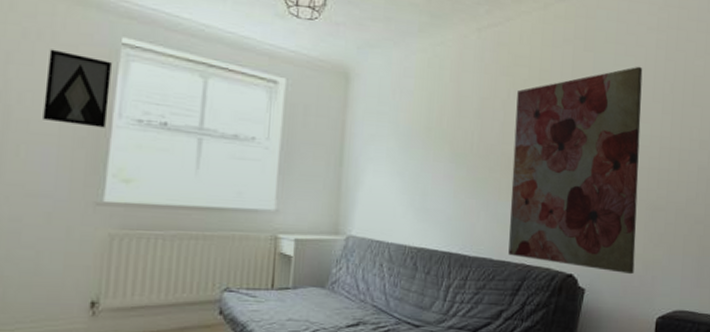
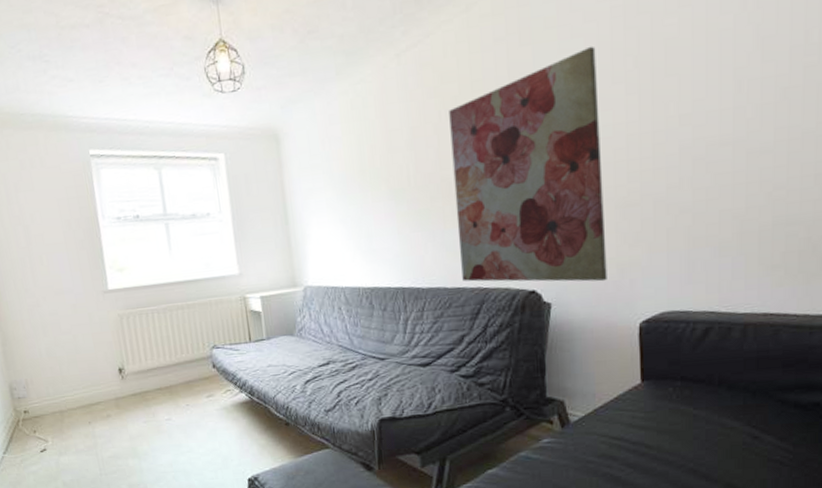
wall art: present [43,49,112,128] -> none [42,172,95,232]

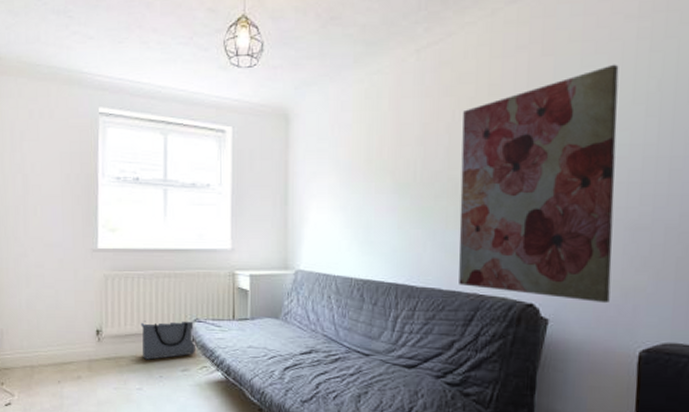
storage bin: none [161,348,218,391] -> present [141,321,196,360]

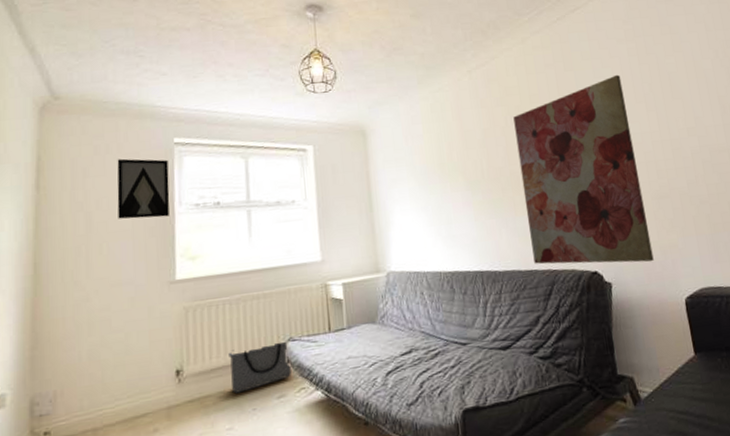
wall art: none [49,125,94,187] -> present [117,158,170,219]

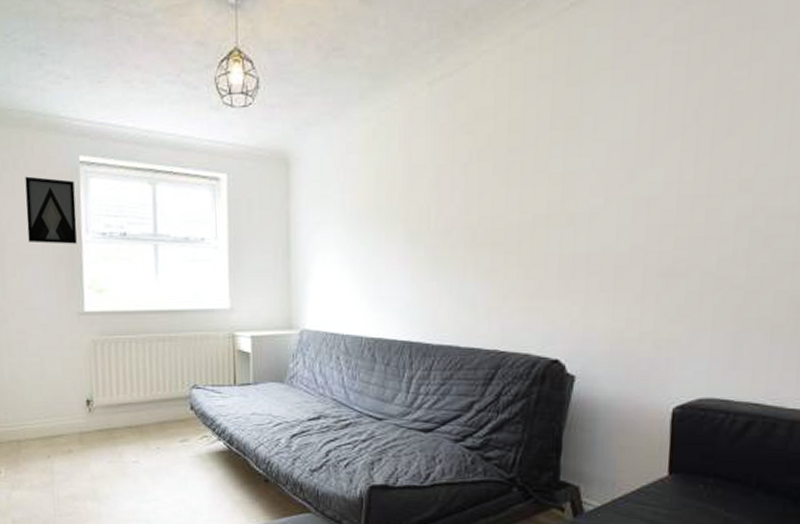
storage bin: present [229,341,292,394] -> none [135,387,195,431]
wall art: present [513,74,654,265] -> none [477,93,652,357]

